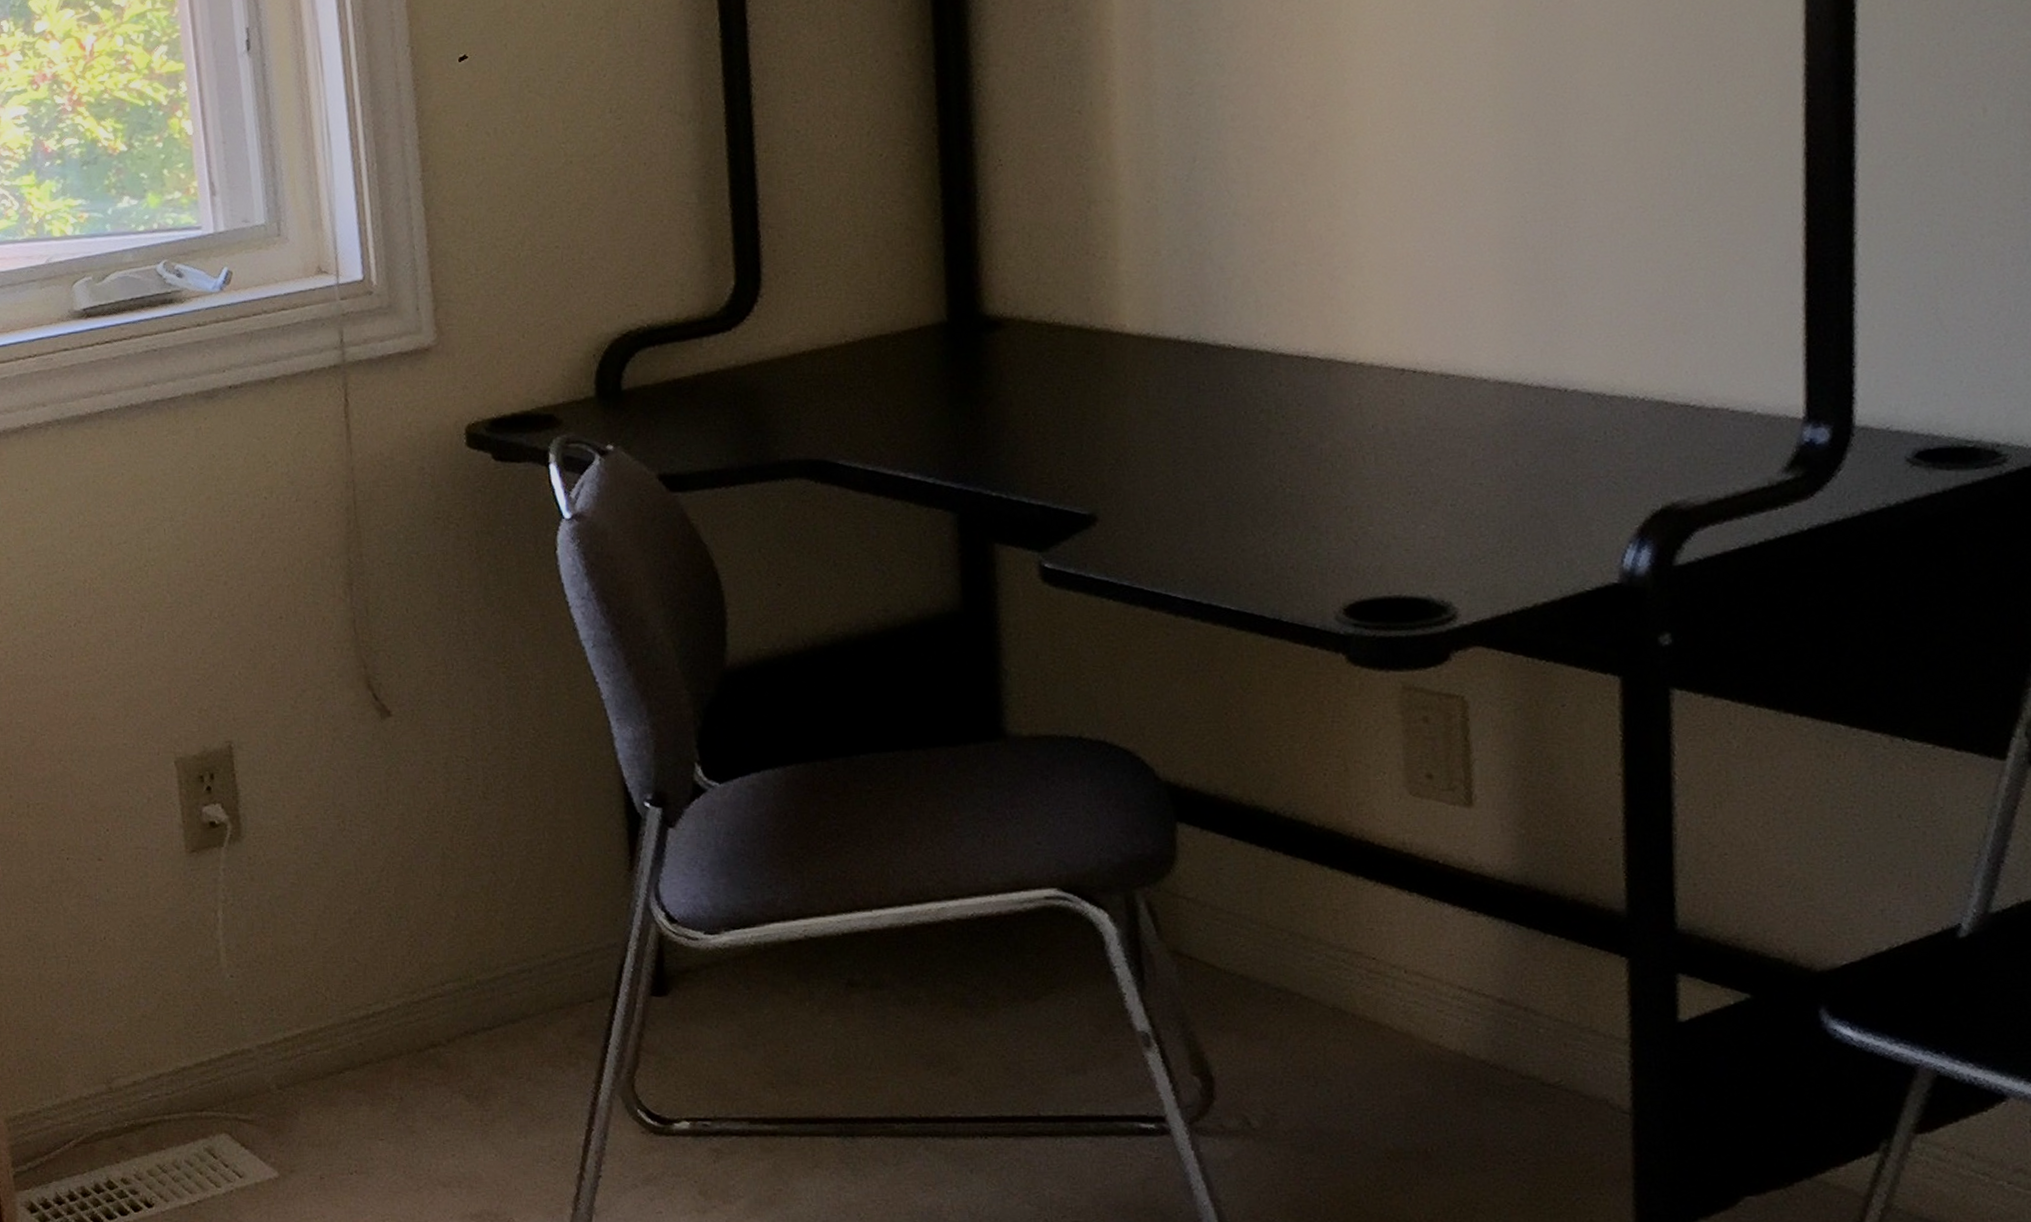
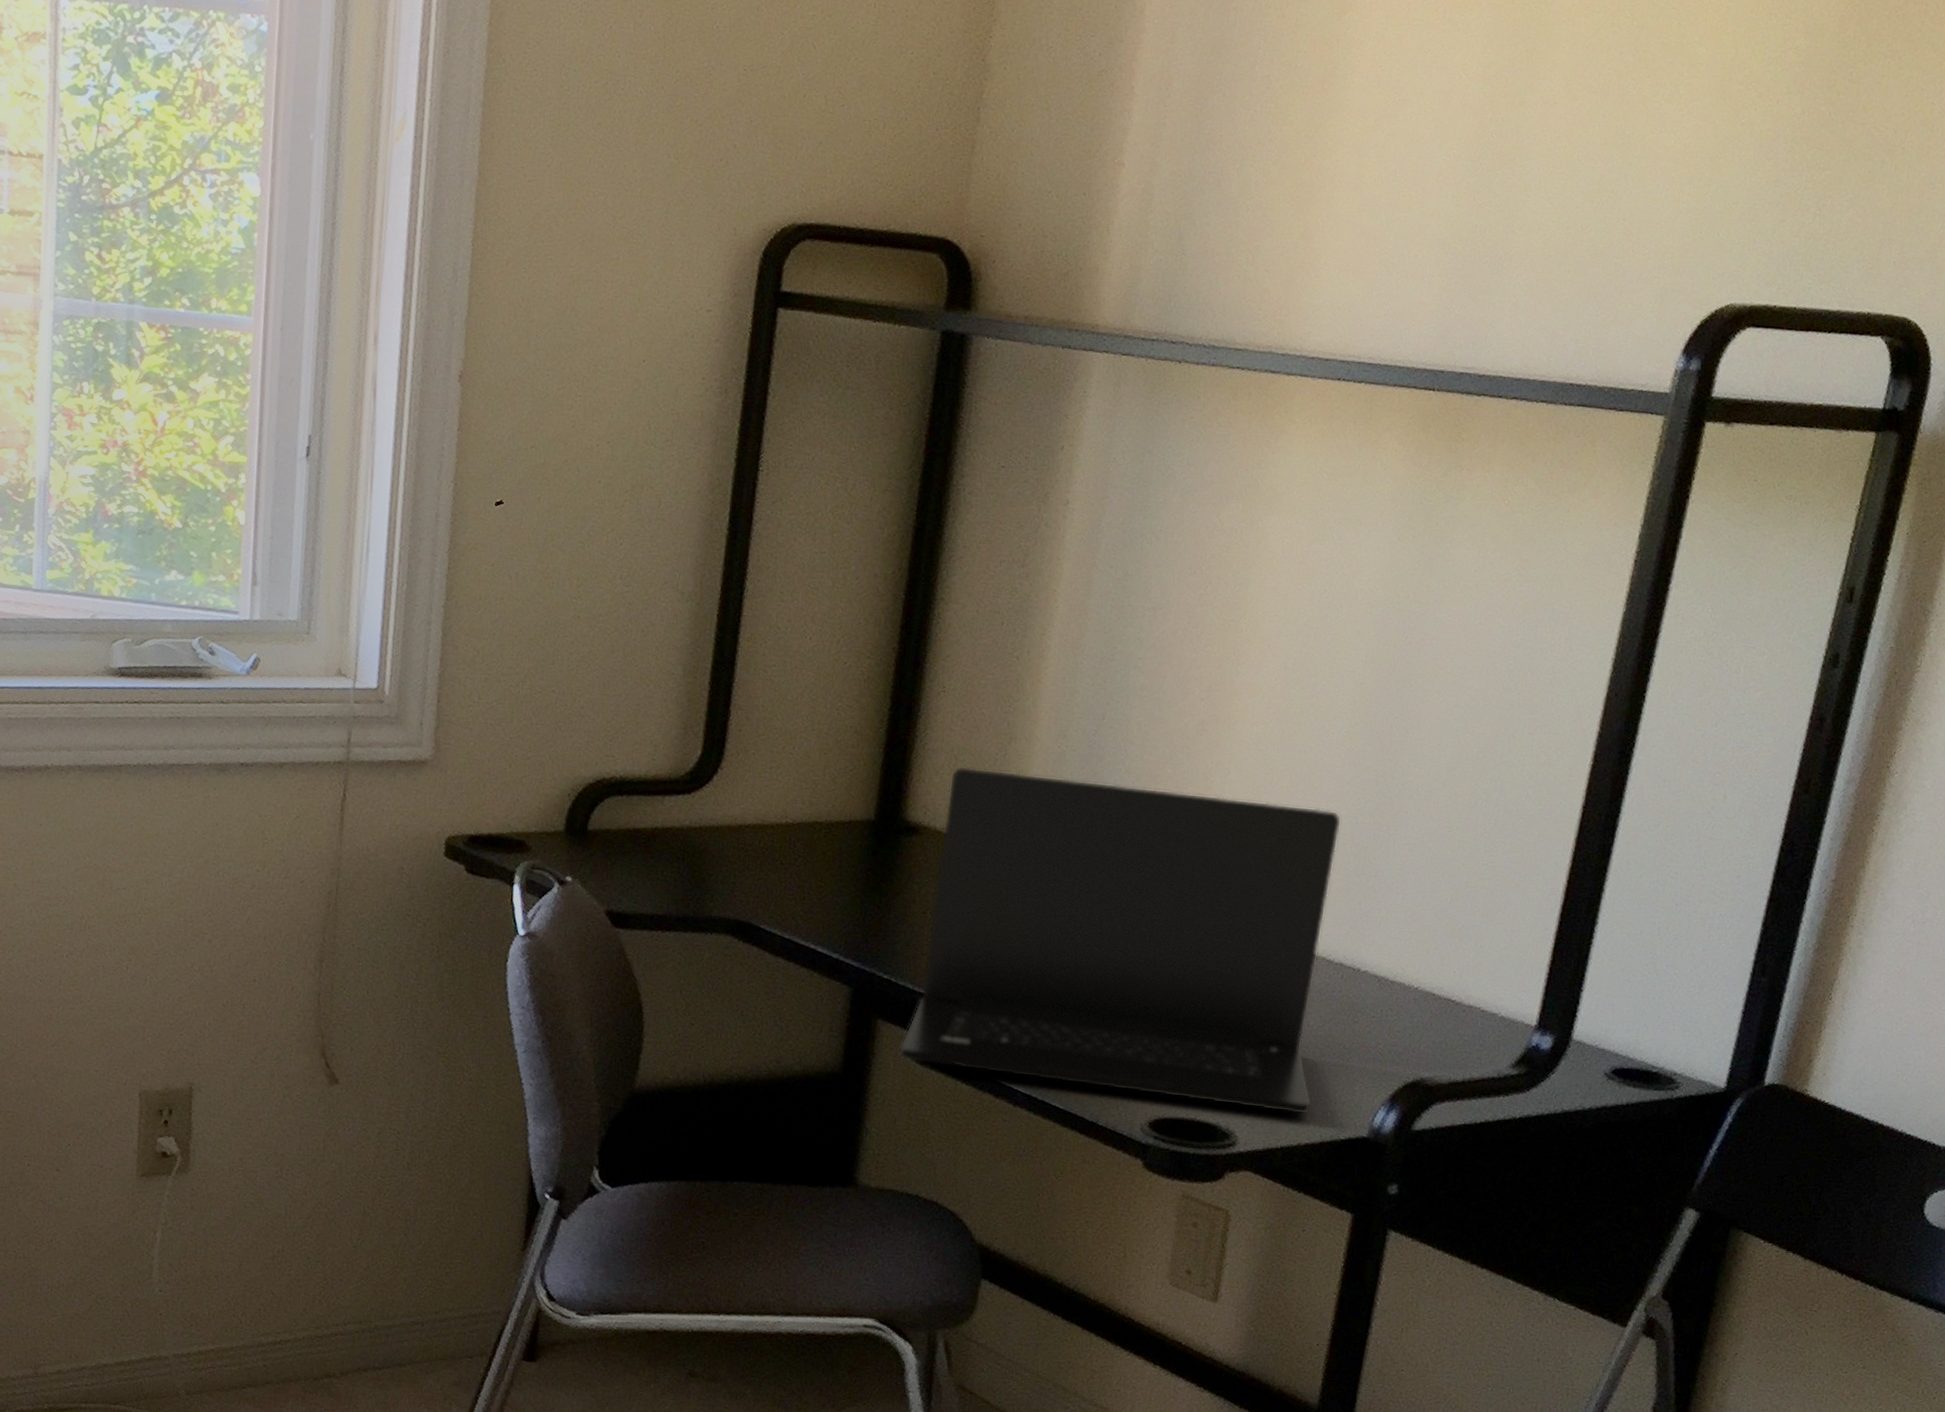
laptop: none [1026,213,1542,585] -> present [898,766,1342,1115]

